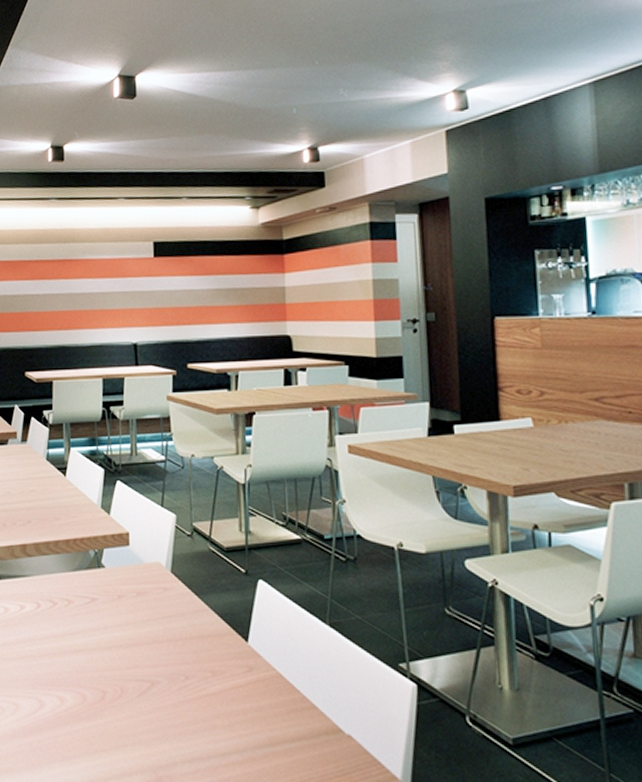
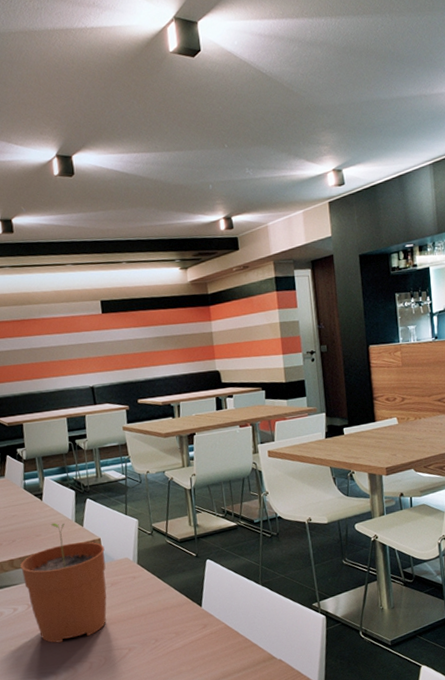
plant pot: none [33,505,133,659] -> present [20,522,107,643]

